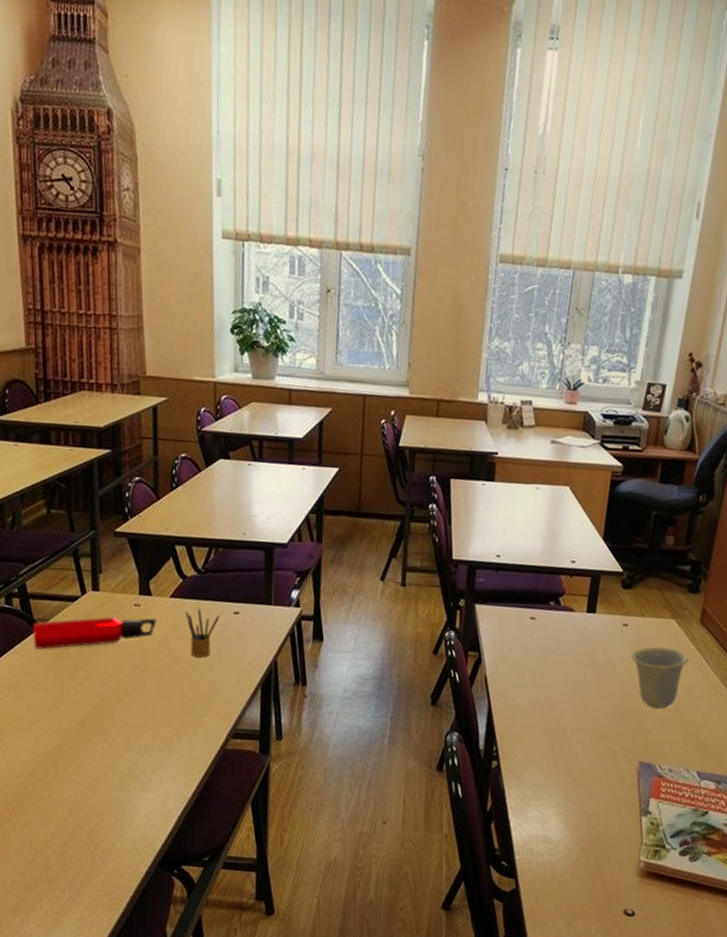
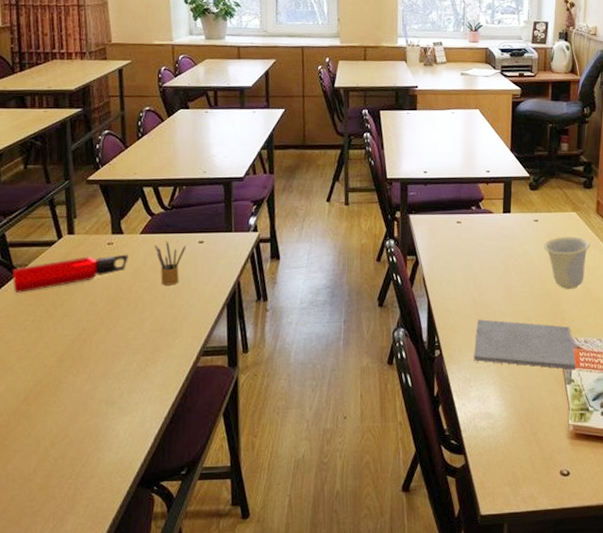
notepad: none [536,731,656,802] -> present [474,319,576,371]

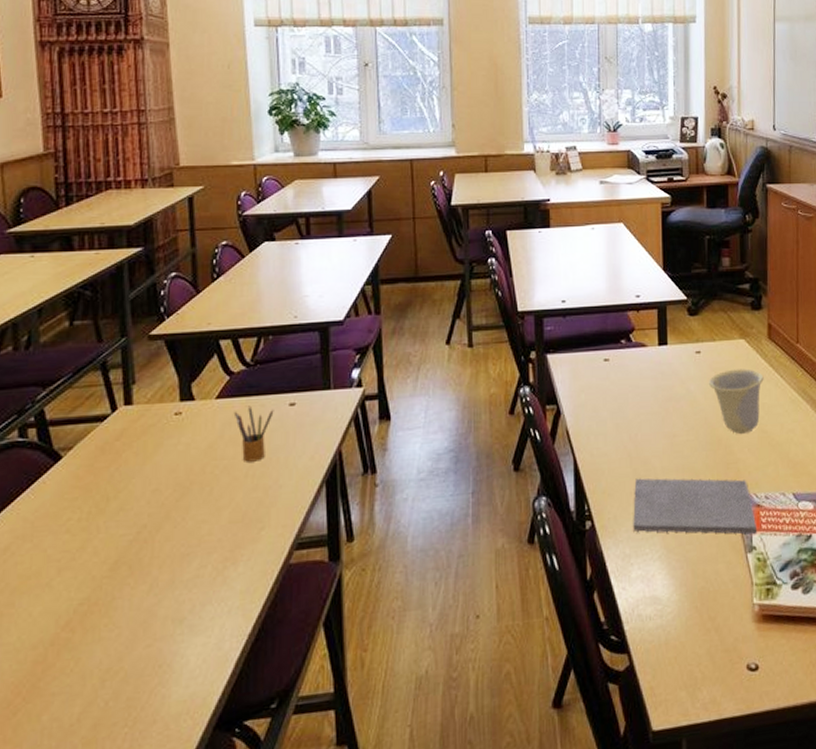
water bottle: present [13,254,129,293] -> none [53,425,202,485]

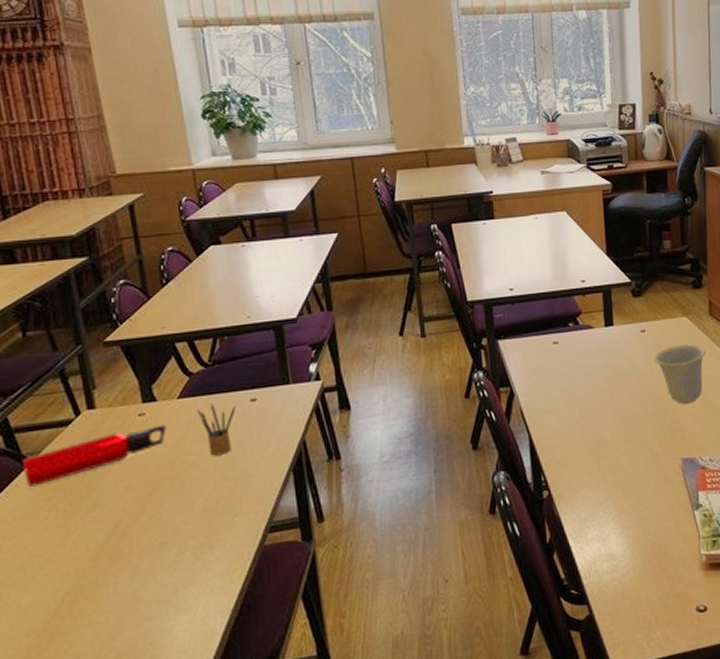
water bottle: none [53,425,202,485] -> present [23,424,167,487]
notepad: present [633,478,756,535] -> none [587,445,702,498]

